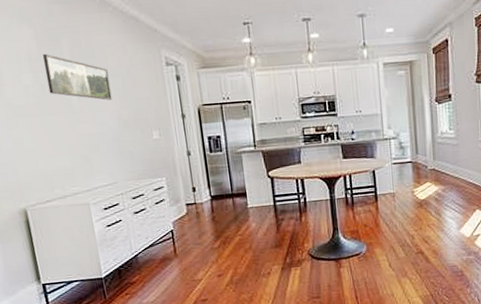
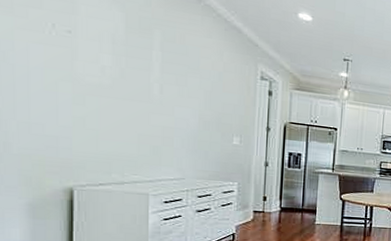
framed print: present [42,53,112,100] -> none [128,39,198,99]

